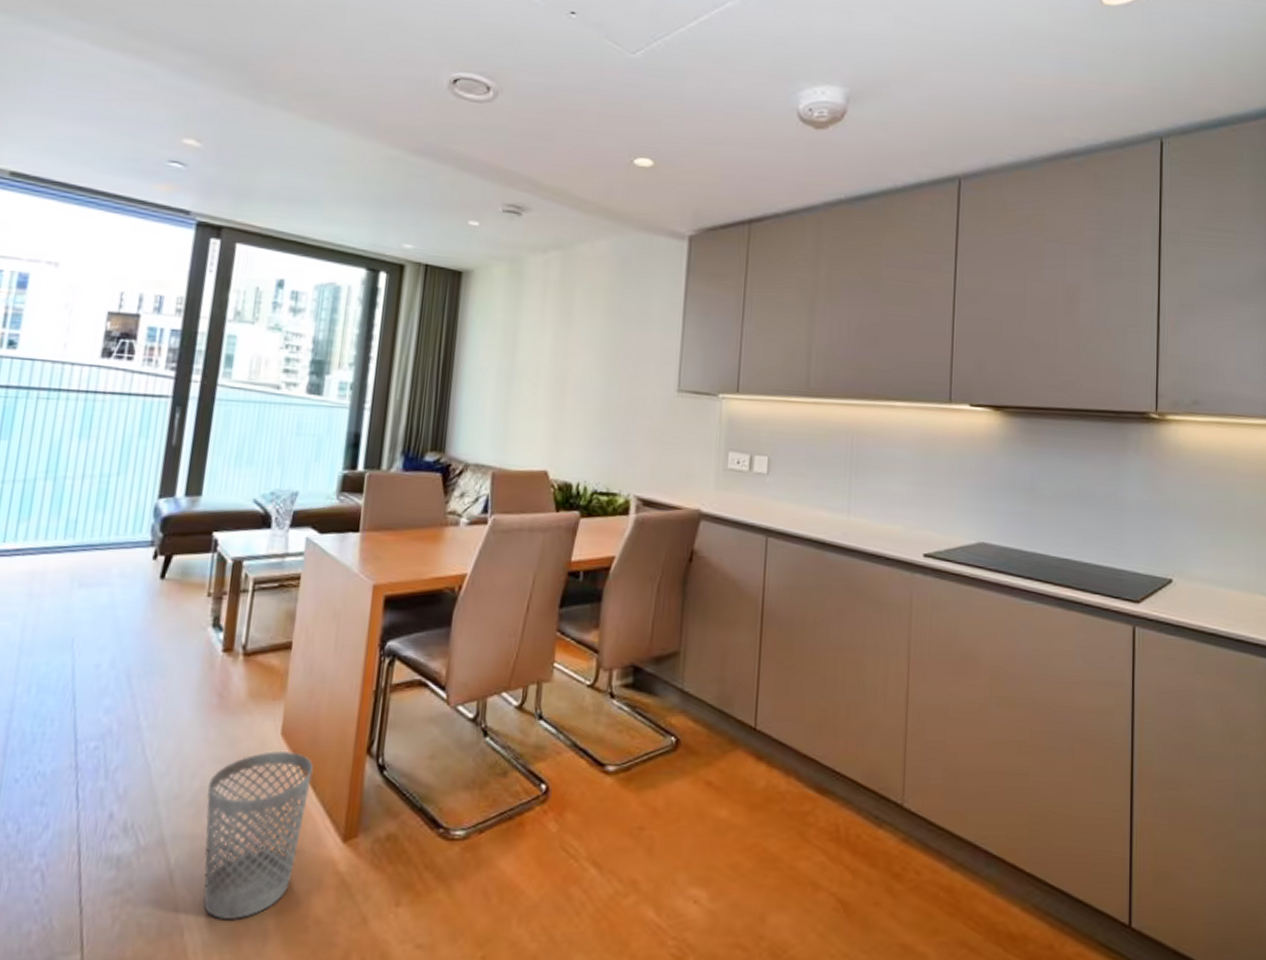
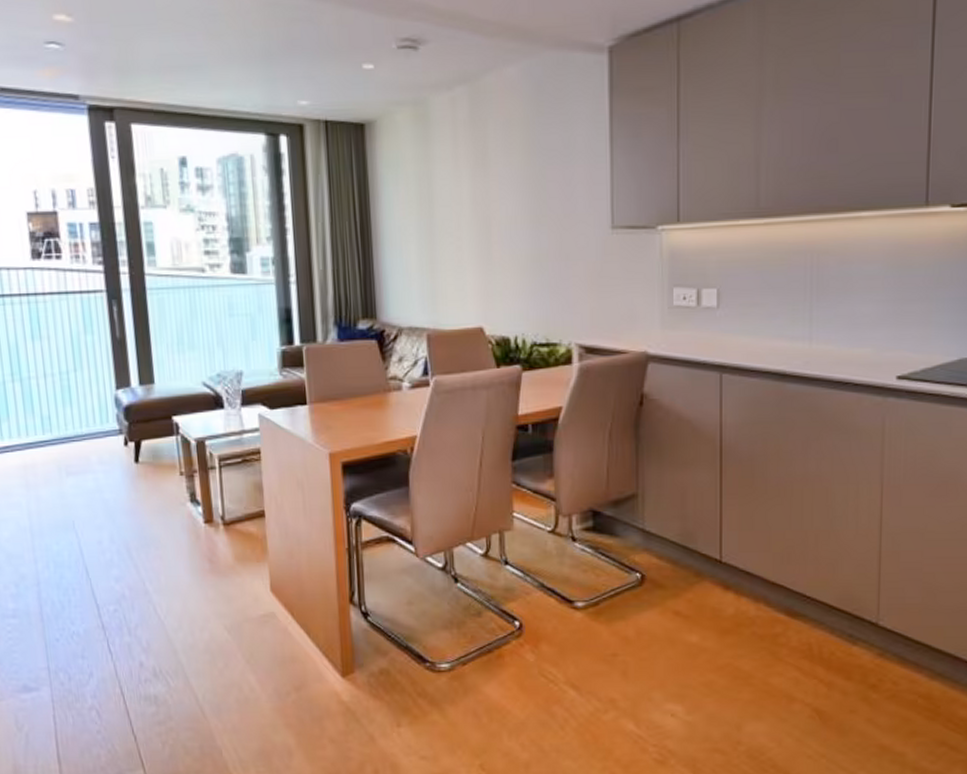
wastebasket: present [202,750,314,919] -> none [216,604,306,741]

